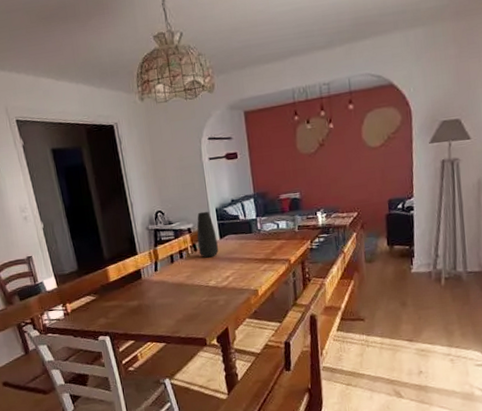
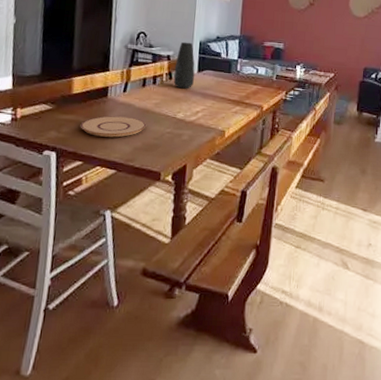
plate: none [124,293,183,316] -> present [80,116,147,138]

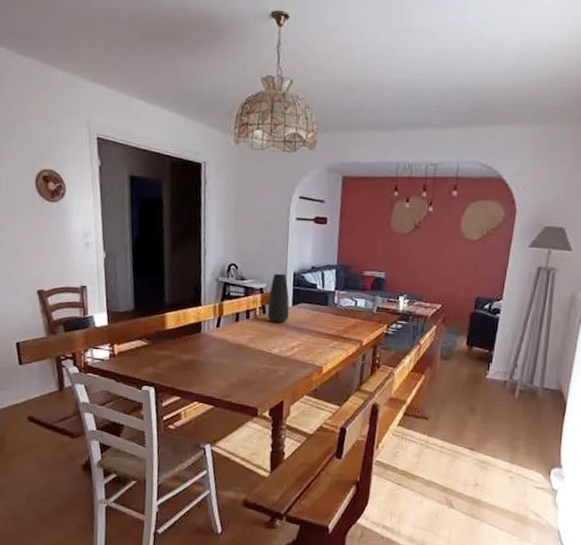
plate: present [80,116,147,138] -> none [176,351,242,373]

